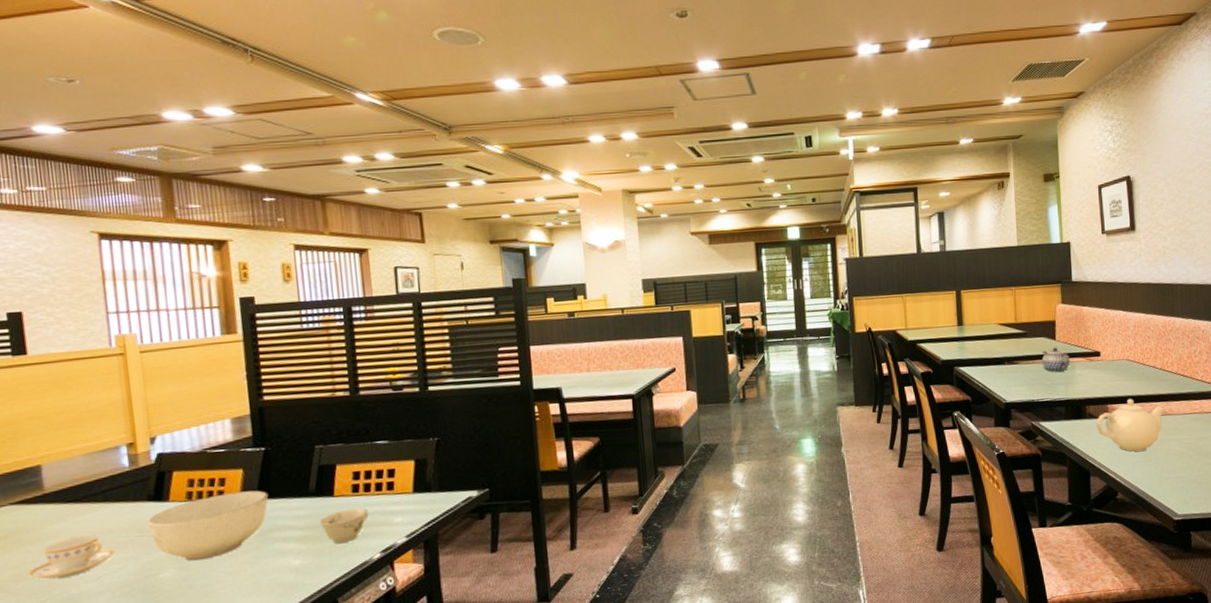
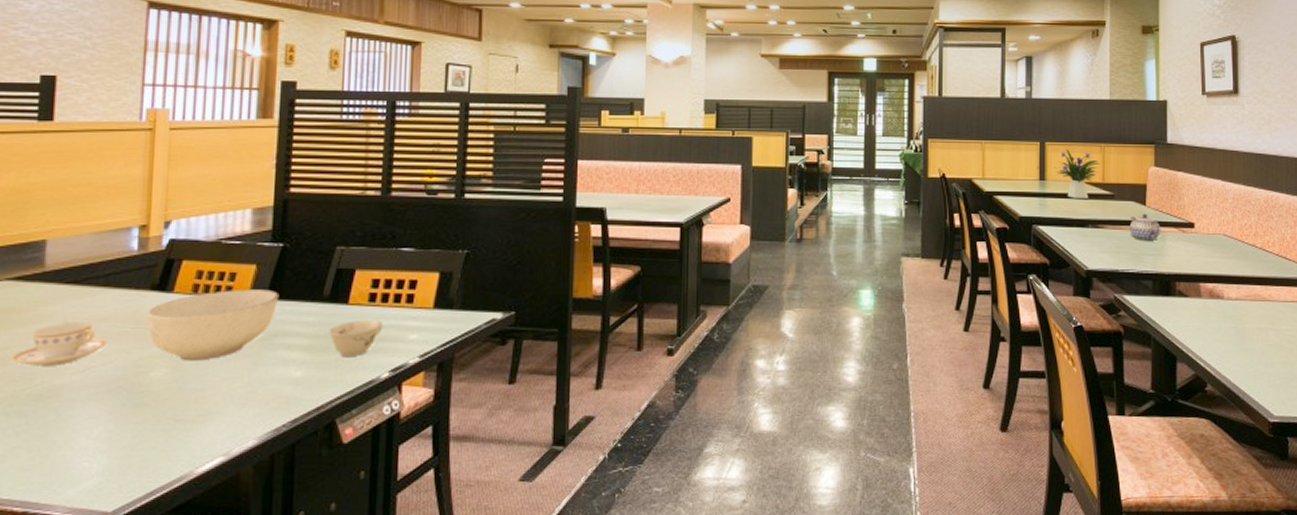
flower arrangement: none [970,295,1013,340] -> present [1054,149,1101,198]
teapot: present [1097,398,1166,452] -> none [1187,278,1264,340]

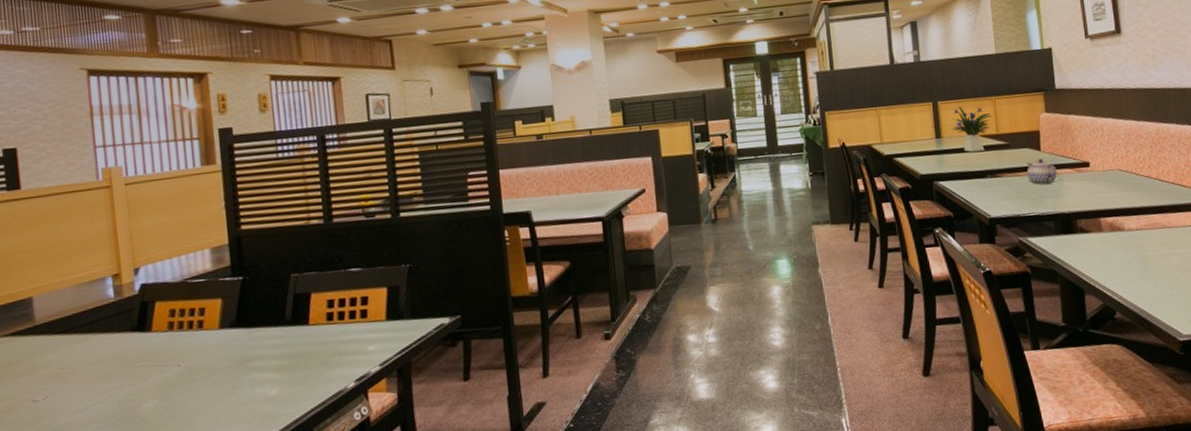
teacup: present [11,322,108,366] -> none [19,366,102,411]
bowl: present [147,289,280,361] -> none [132,319,247,391]
teacup: present [329,320,383,356] -> none [295,336,343,372]

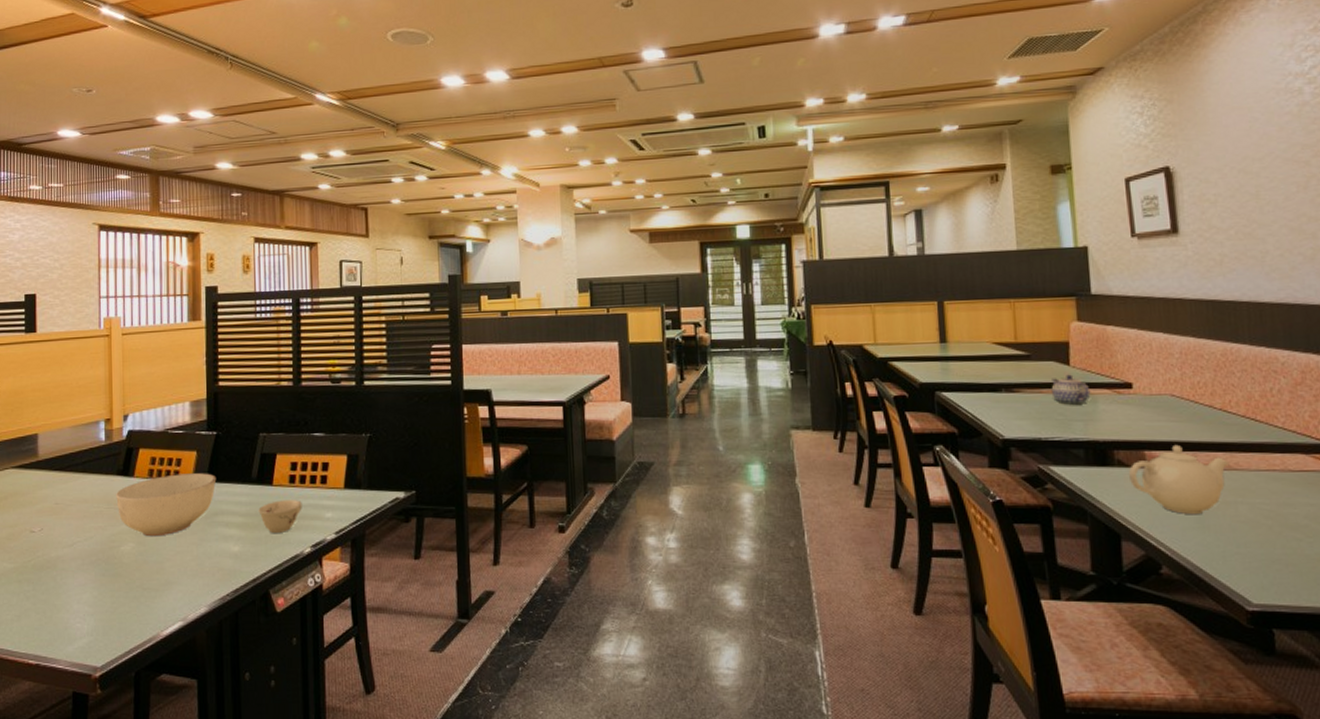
bowl: none [132,319,247,391] -> present [116,473,217,537]
teacup: none [295,336,343,372] -> present [258,500,302,533]
flower arrangement: present [948,106,993,152] -> none [956,308,1011,361]
teapot: none [1089,210,1164,268] -> present [1129,444,1230,515]

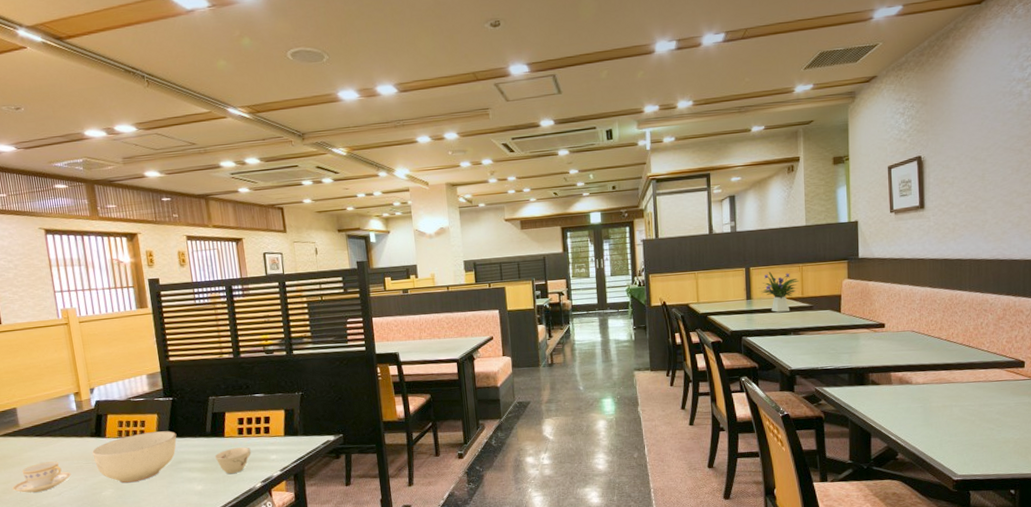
teacup: none [19,503,88,541] -> present [12,461,71,493]
flower arrangement: none [956,308,1011,361] -> present [759,272,800,312]
teapot: present [1051,374,1091,406] -> none [827,319,855,343]
teapot: present [1129,444,1230,515] -> none [879,367,949,417]

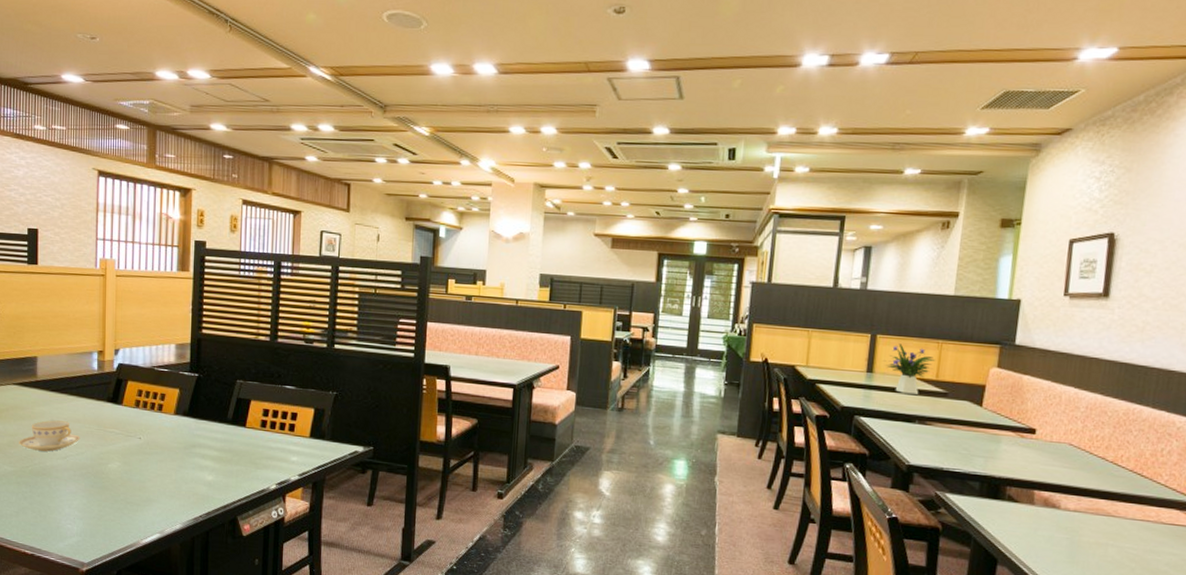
bowl: present [92,431,177,483] -> none [106,407,196,460]
teacup: present [215,447,251,474] -> none [232,441,271,469]

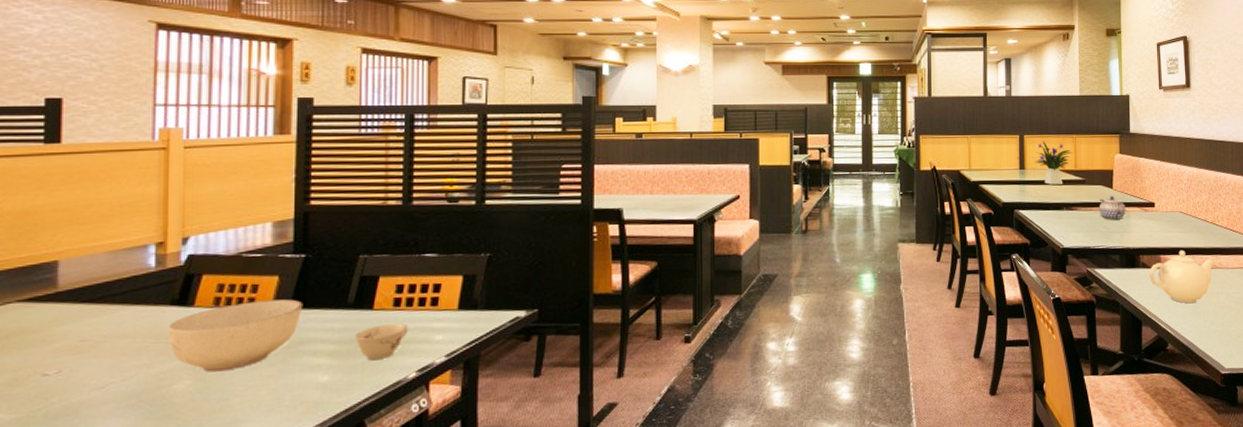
teacup: present [19,420,80,452] -> none [25,339,128,386]
bowl: none [106,407,196,460] -> present [168,299,303,372]
teacup: none [232,441,271,469] -> present [355,323,408,360]
teapot: none [960,414,997,444] -> present [1099,196,1126,221]
teapot: none [1016,488,1109,551] -> present [1150,250,1215,304]

